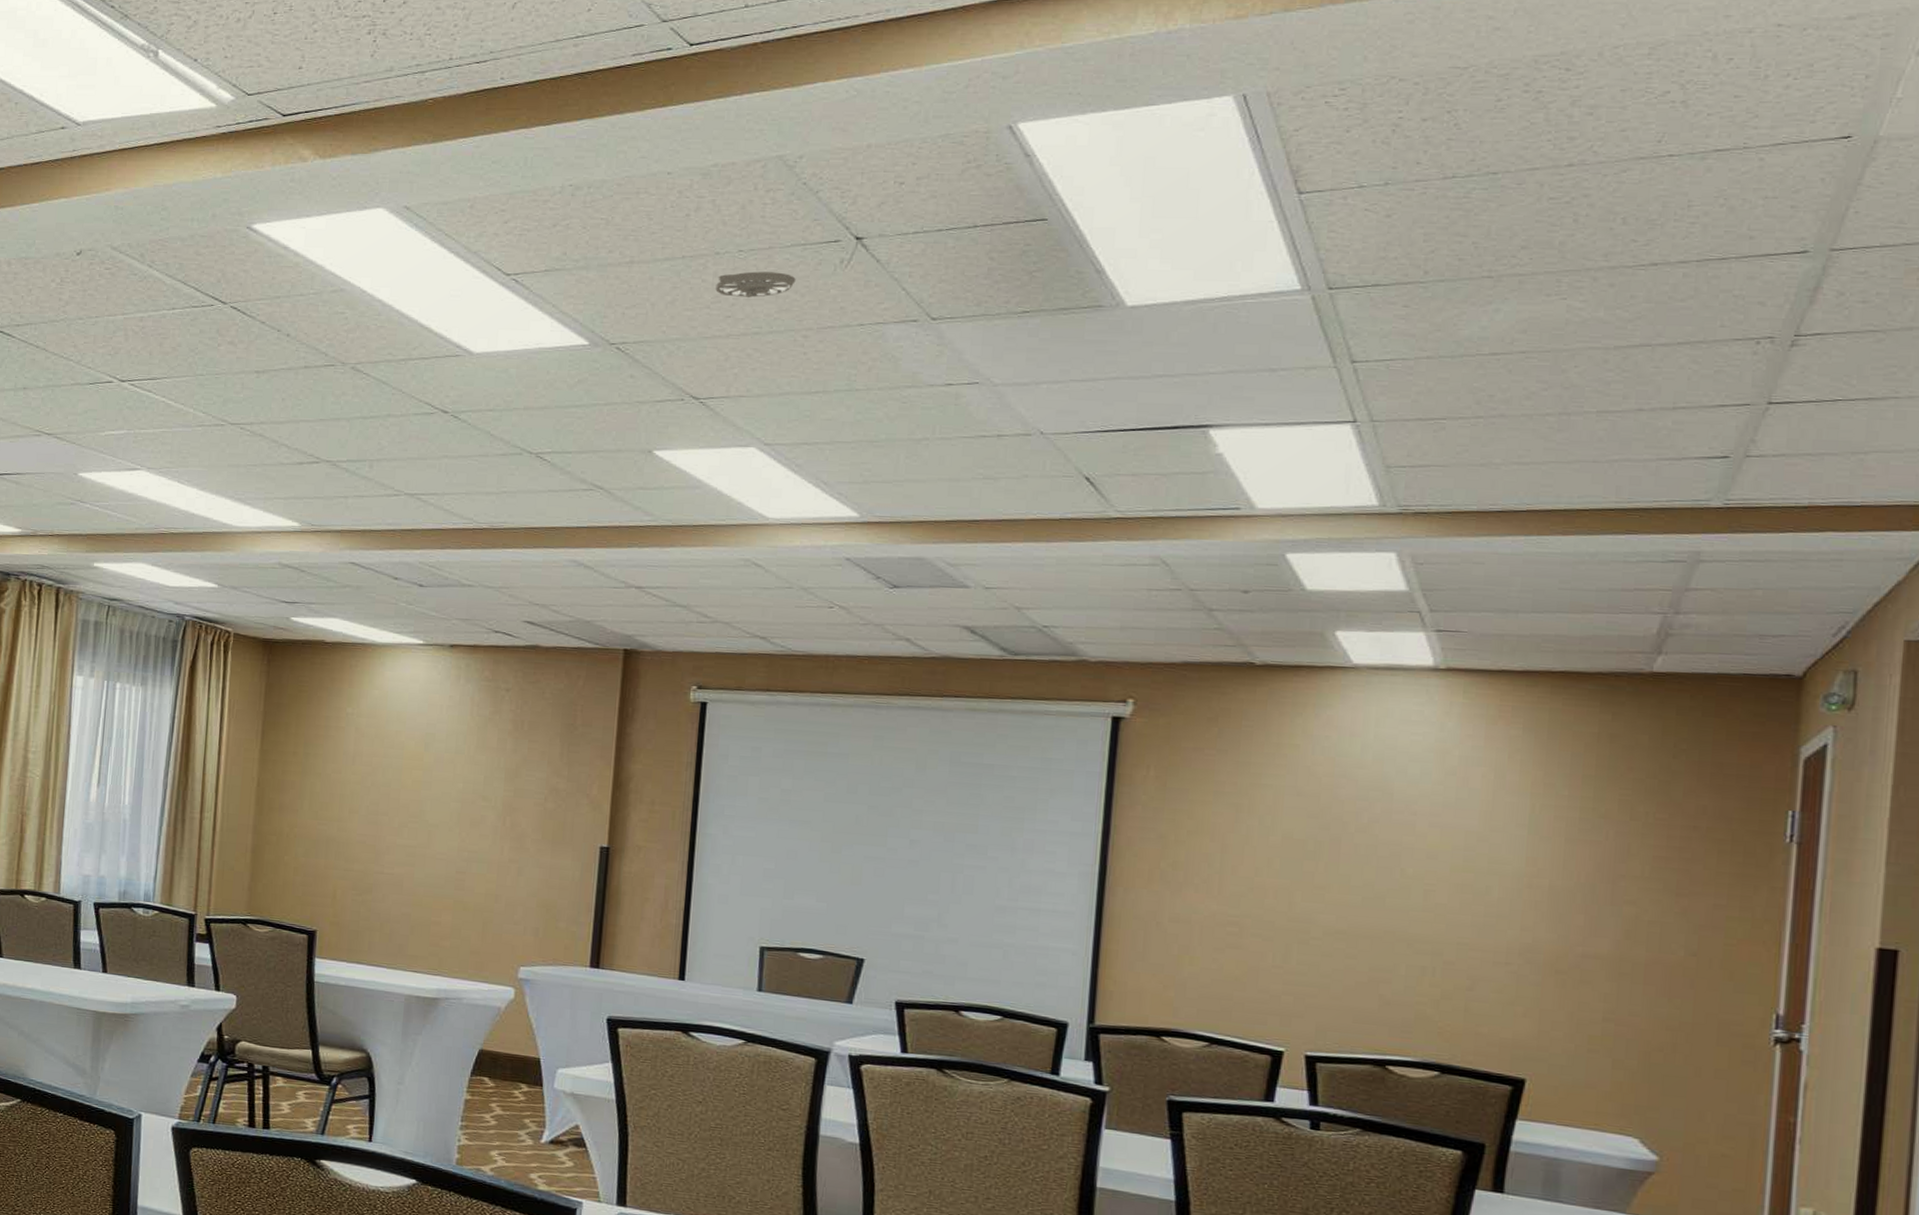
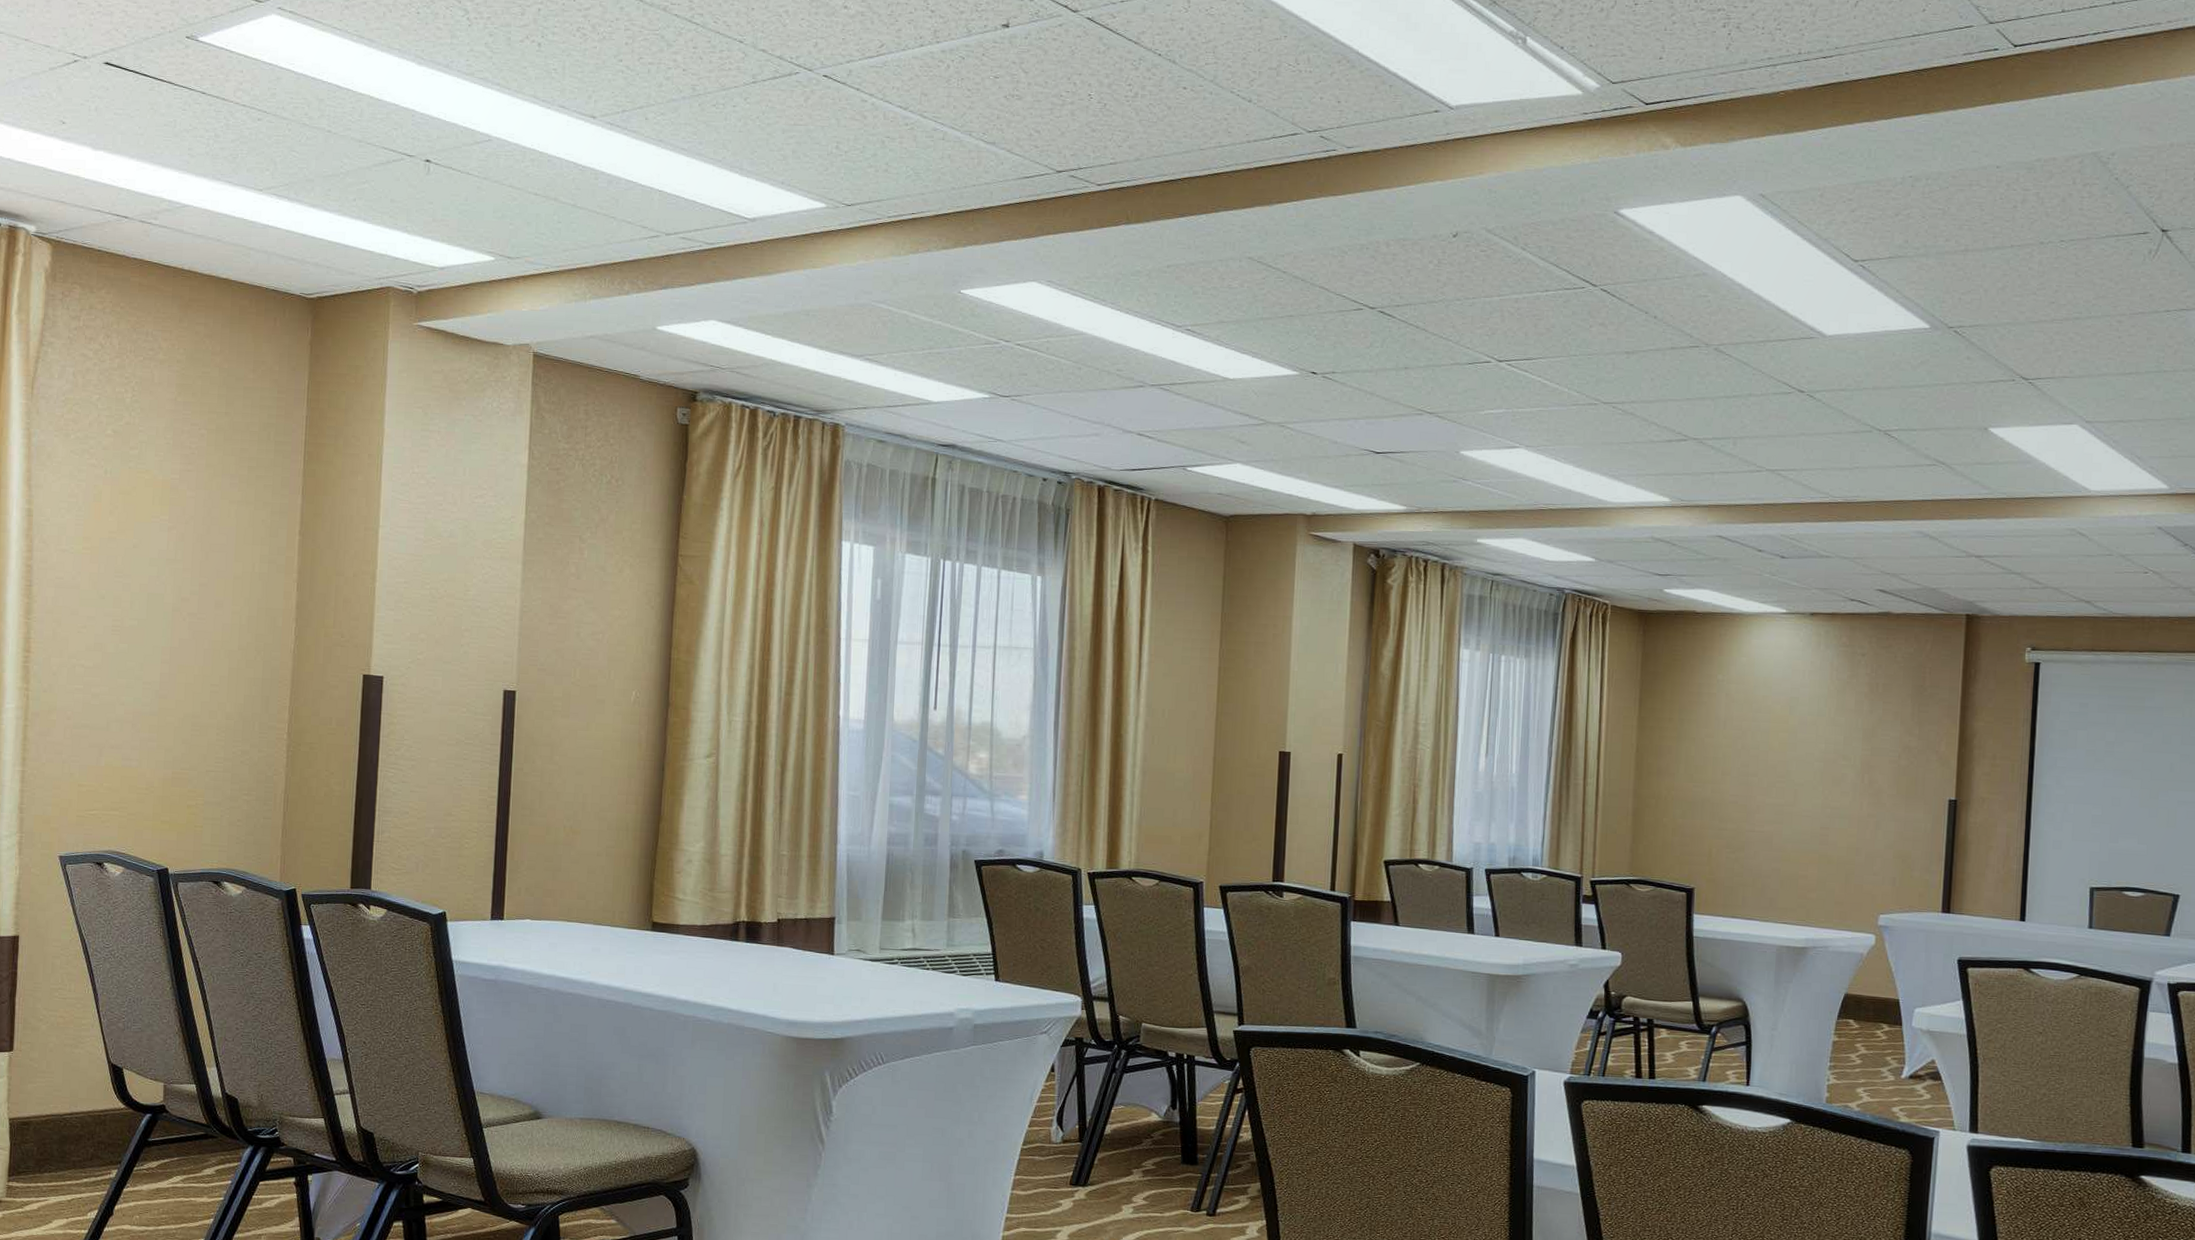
smoke detector: present [715,271,796,299] -> none [2041,260,2111,286]

